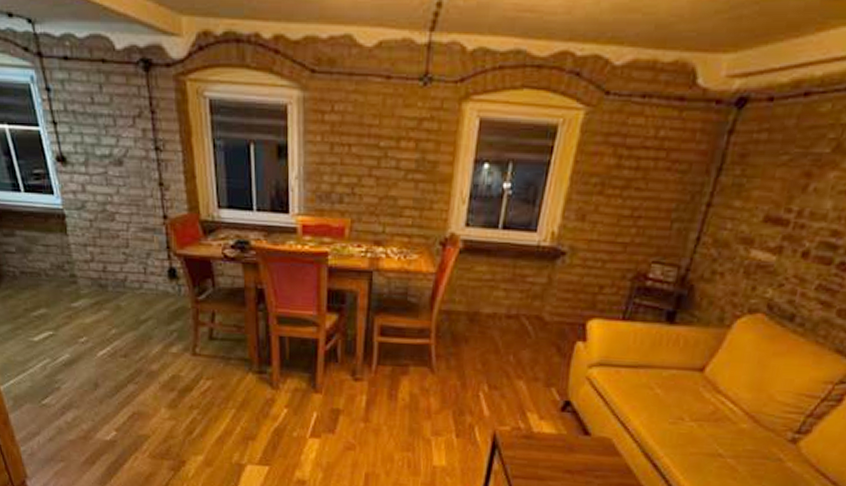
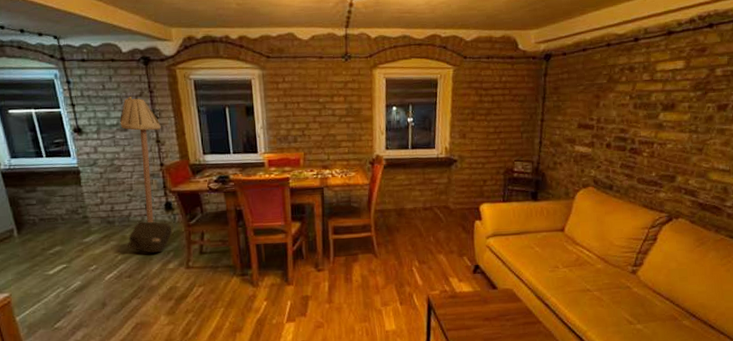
floor lamp: none [113,116,166,293] -> present [120,96,162,223]
rock: none [123,288,177,332] -> present [128,221,173,254]

